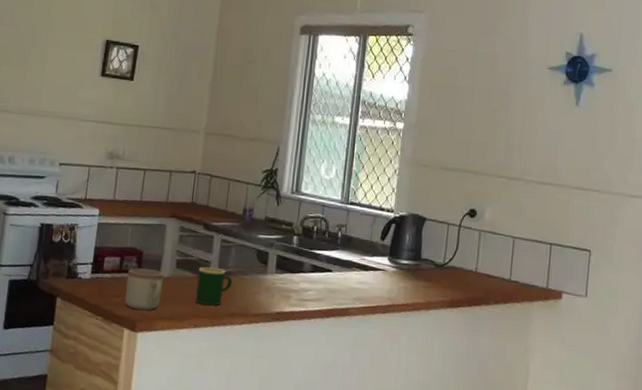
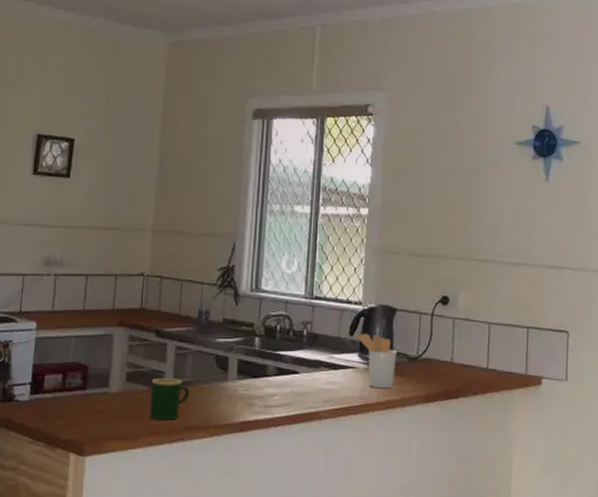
mug: present [124,267,164,311] -> none [69,384,113,431]
utensil holder: none [386,238,425,292] -> present [355,333,397,389]

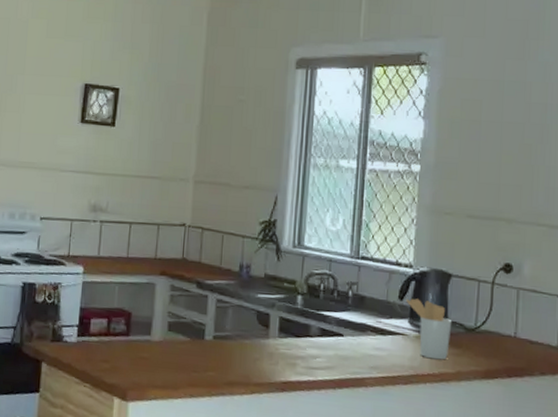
mug: present [150,377,189,420] -> none [191,329,230,373]

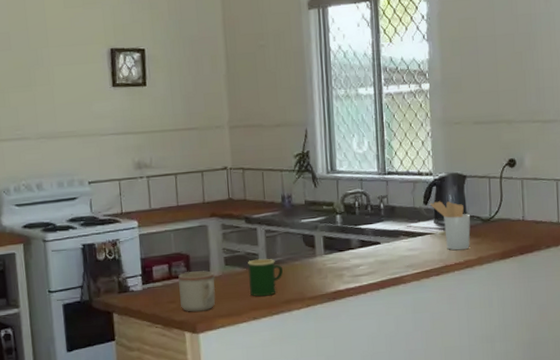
mug: none [113,330,155,378] -> present [178,270,216,312]
mug: none [191,329,230,373] -> present [248,258,283,297]

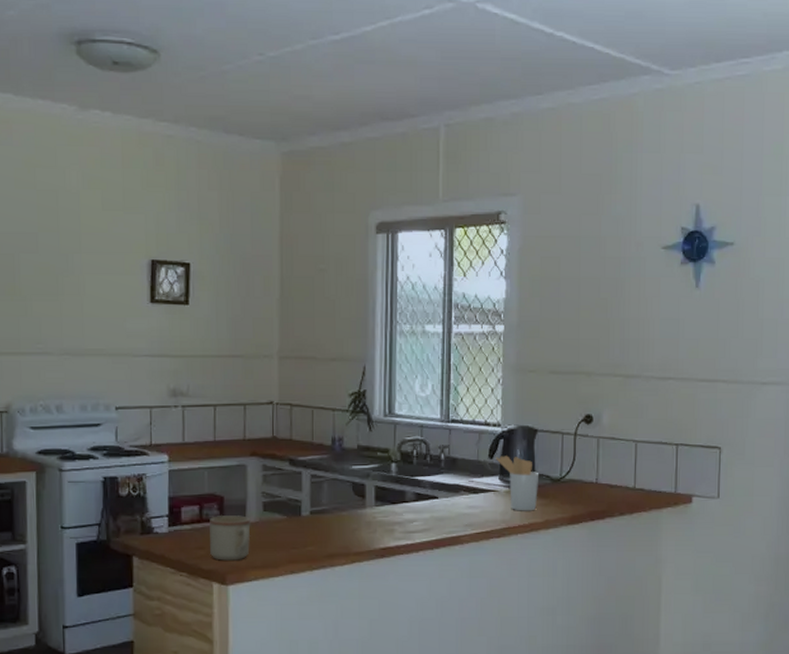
mug: present [248,258,283,297] -> none [289,506,327,548]

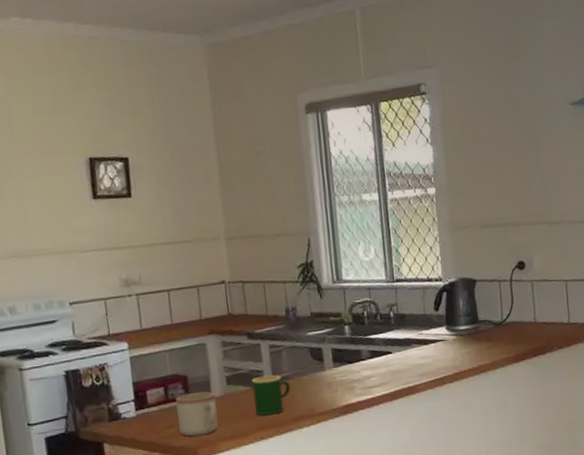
mug: none [289,506,327,548] -> present [252,375,290,416]
utensil holder: present [495,456,540,511] -> none [440,307,483,356]

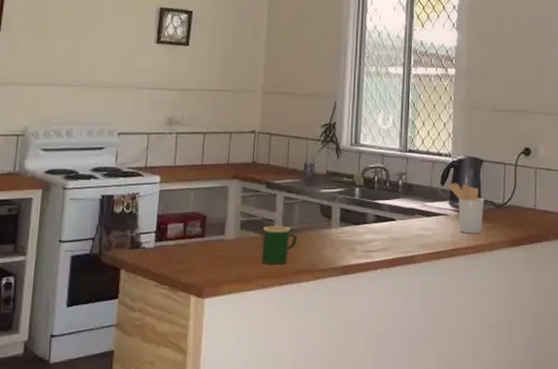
mug: present [175,391,218,436] -> none [189,232,229,275]
utensil holder: none [440,307,483,356] -> present [446,183,485,234]

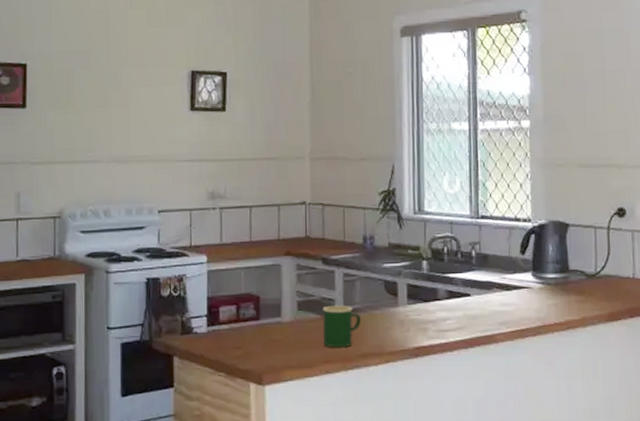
utensil holder: present [446,183,485,234] -> none [527,251,574,308]

